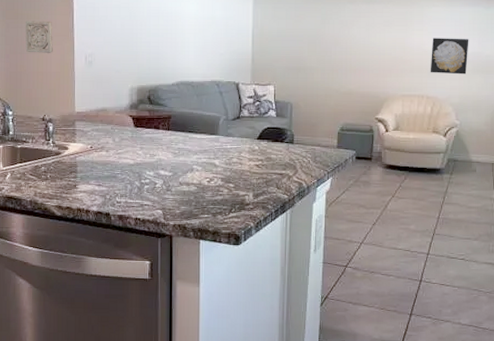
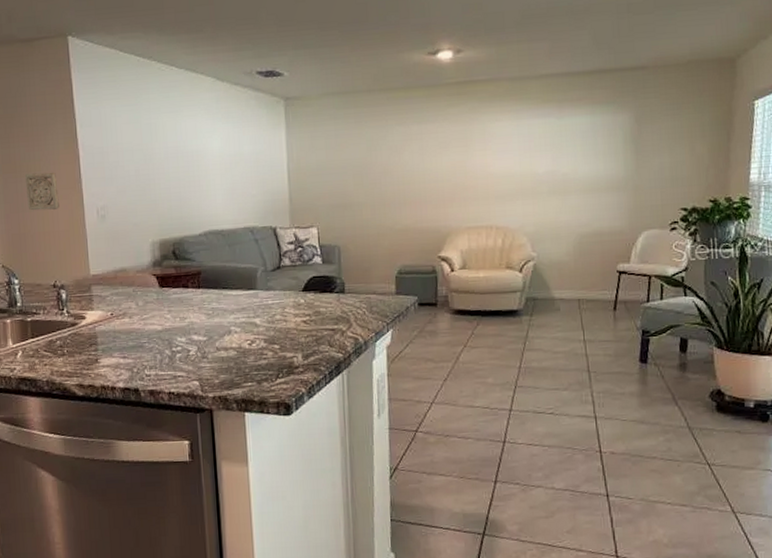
wall art: present [430,38,469,75] -> none [497,156,542,200]

